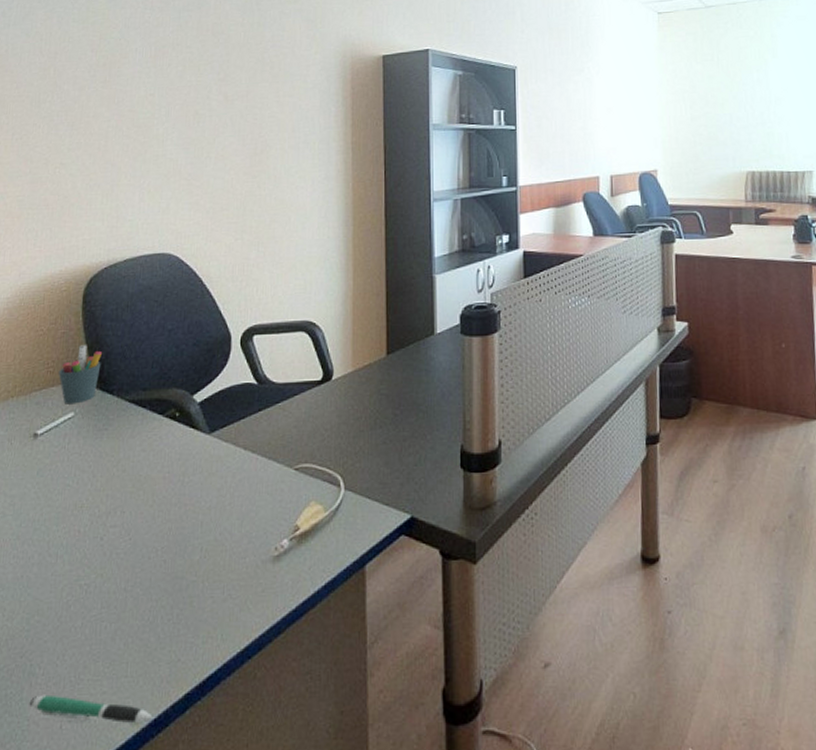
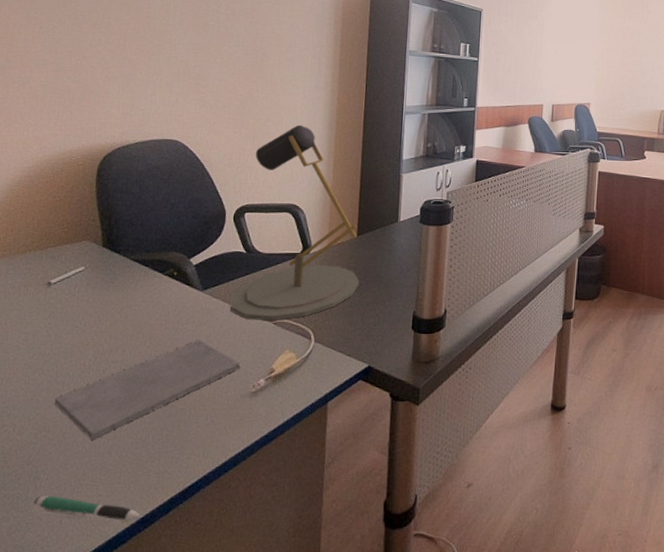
notepad: none [47,494,259,624] -> present [54,339,241,440]
pen holder: present [59,345,102,405] -> none [72,211,112,260]
desk lamp: none [241,224,393,466] -> present [229,125,359,321]

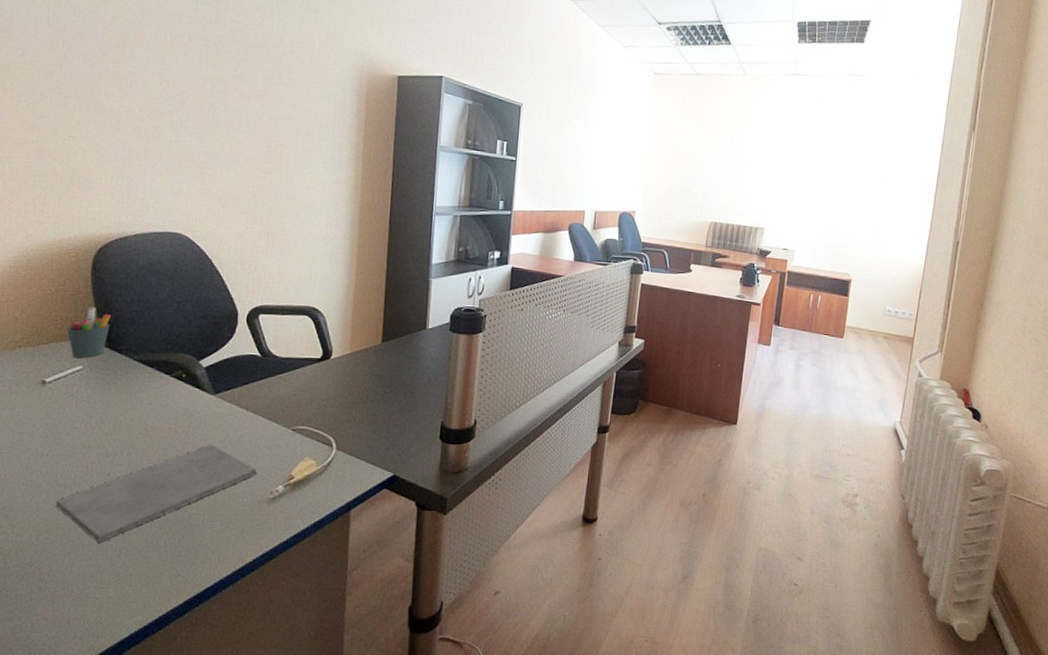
pen: present [33,495,141,520] -> none [38,597,155,621]
pen holder: none [72,211,112,260] -> present [67,307,111,359]
desk lamp: present [229,125,359,321] -> none [244,222,384,427]

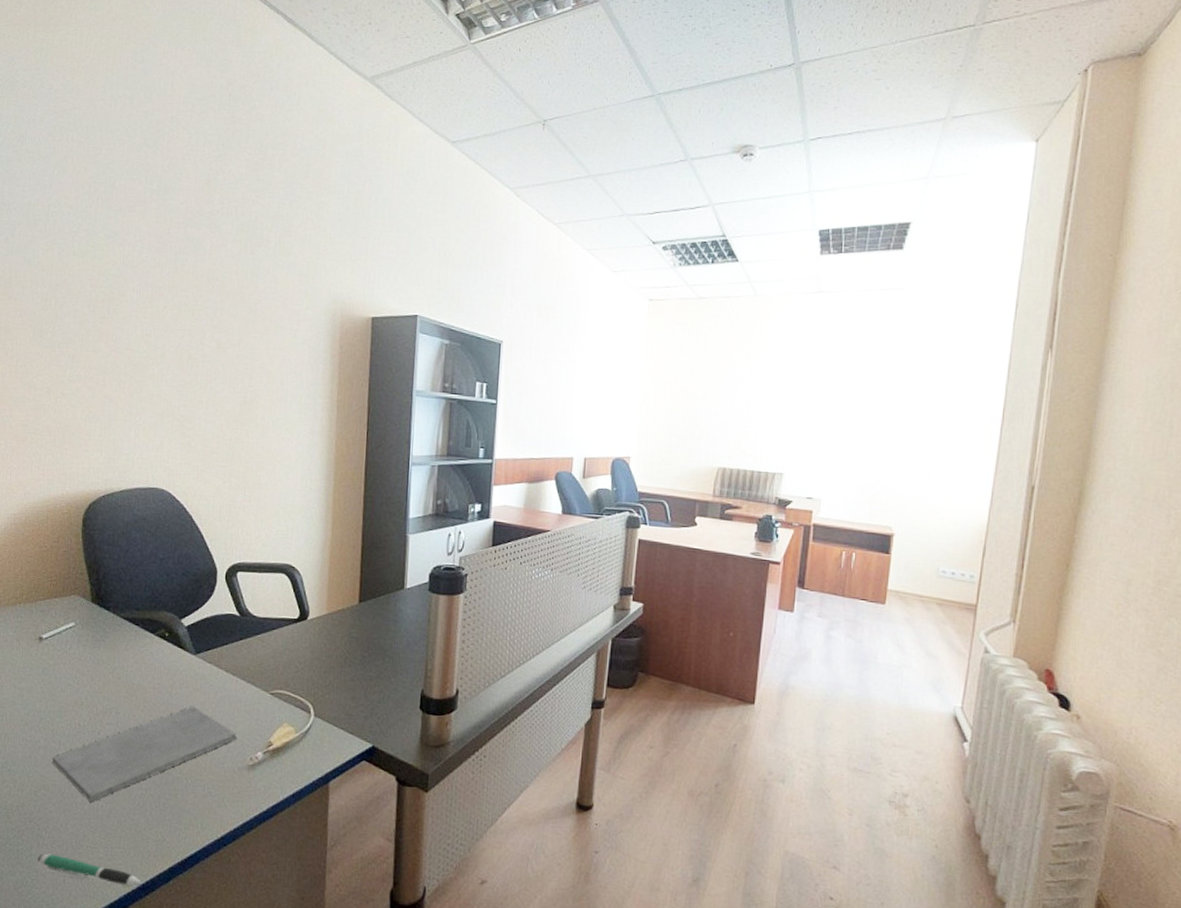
pen: none [38,597,155,621] -> present [37,853,142,885]
pen holder: present [67,307,111,359] -> none [61,564,100,616]

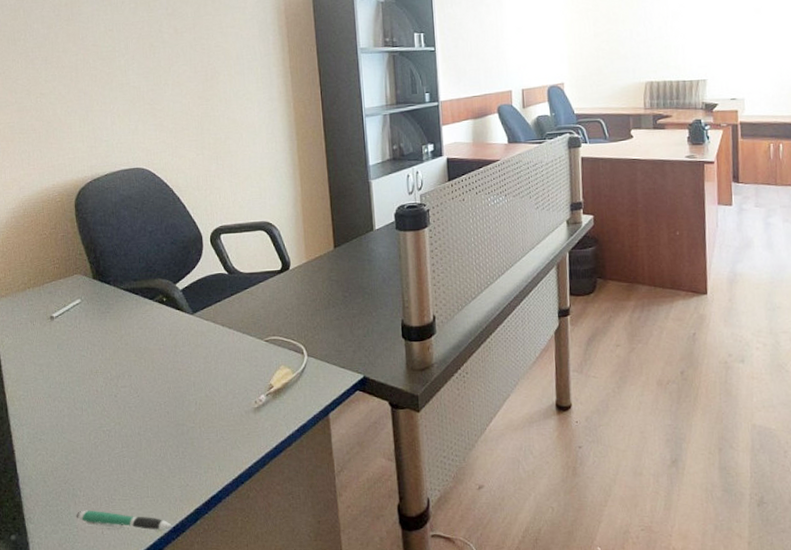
notepad: present [52,706,237,802] -> none [76,361,241,459]

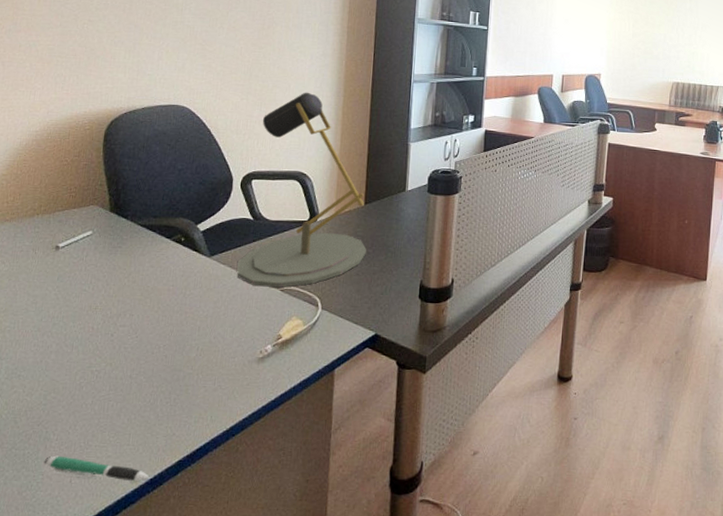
desk lamp: none [219,140,343,339] -> present [237,92,366,288]

